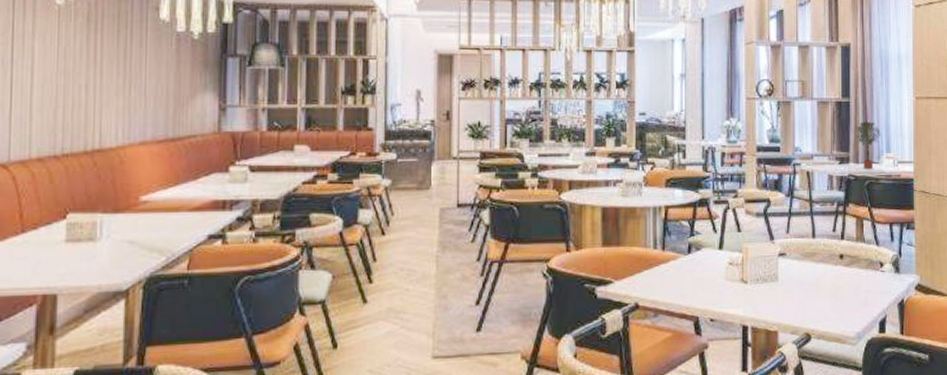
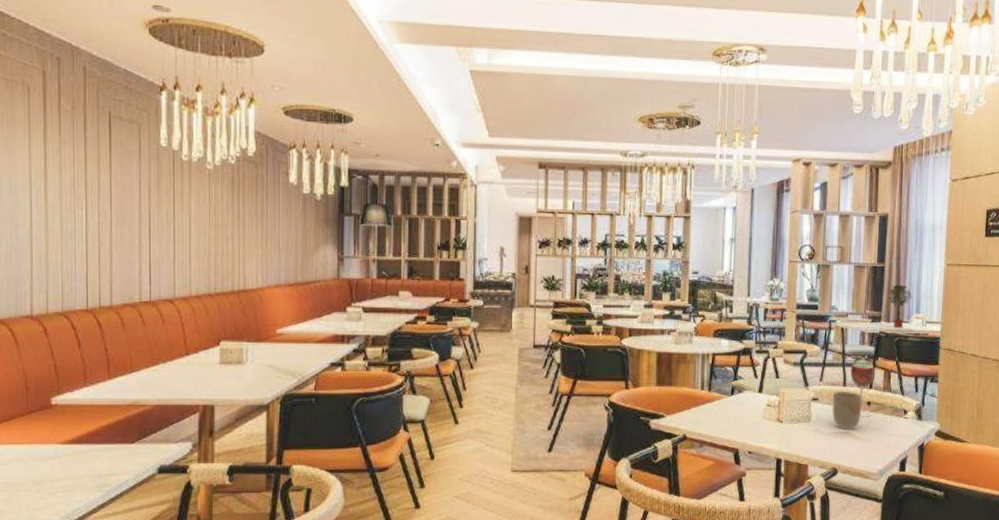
cup: none [801,244,834,288] -> present [832,392,862,430]
wineglass: none [819,203,846,273] -> present [850,356,875,417]

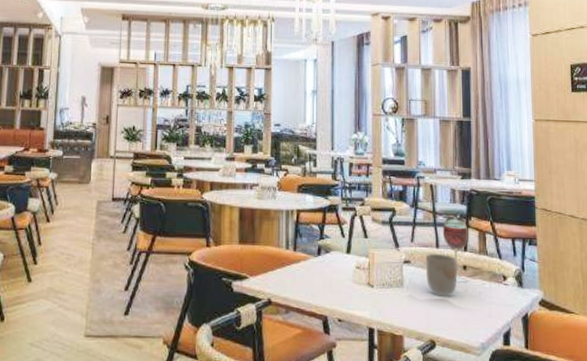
potted tree: present [888,284,912,327] -> none [477,140,501,185]

